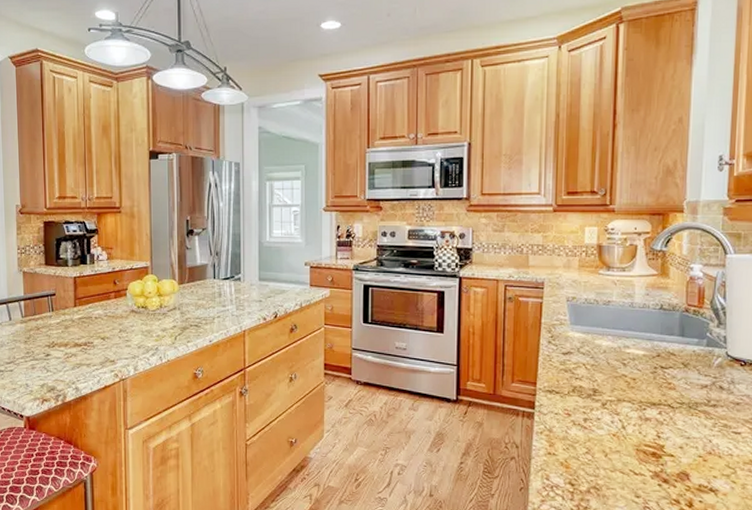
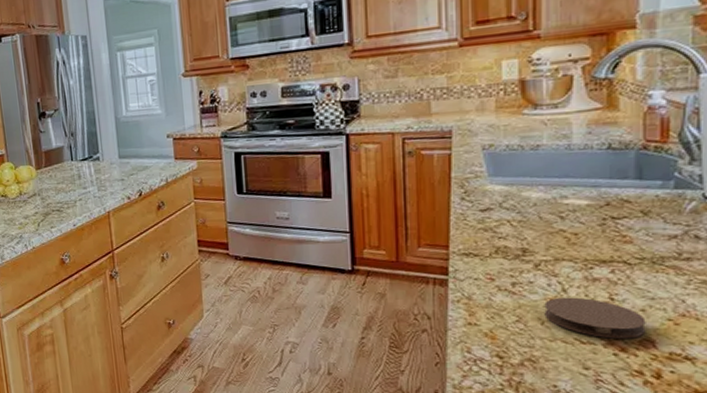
coaster: none [608,433,683,472] -> present [544,297,646,339]

